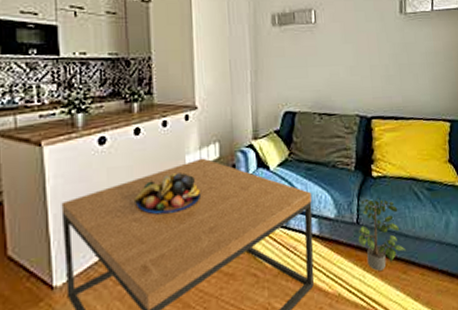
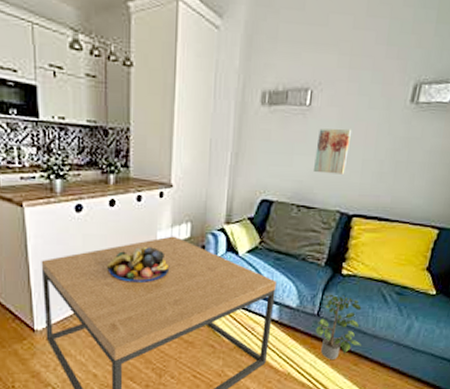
wall art: none [327,40,357,82] -> present [314,128,352,174]

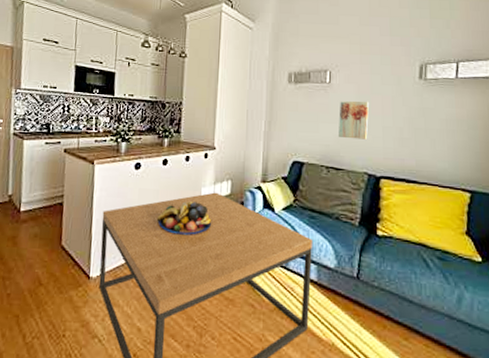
potted plant: present [315,292,362,359] -> none [357,254,410,331]

